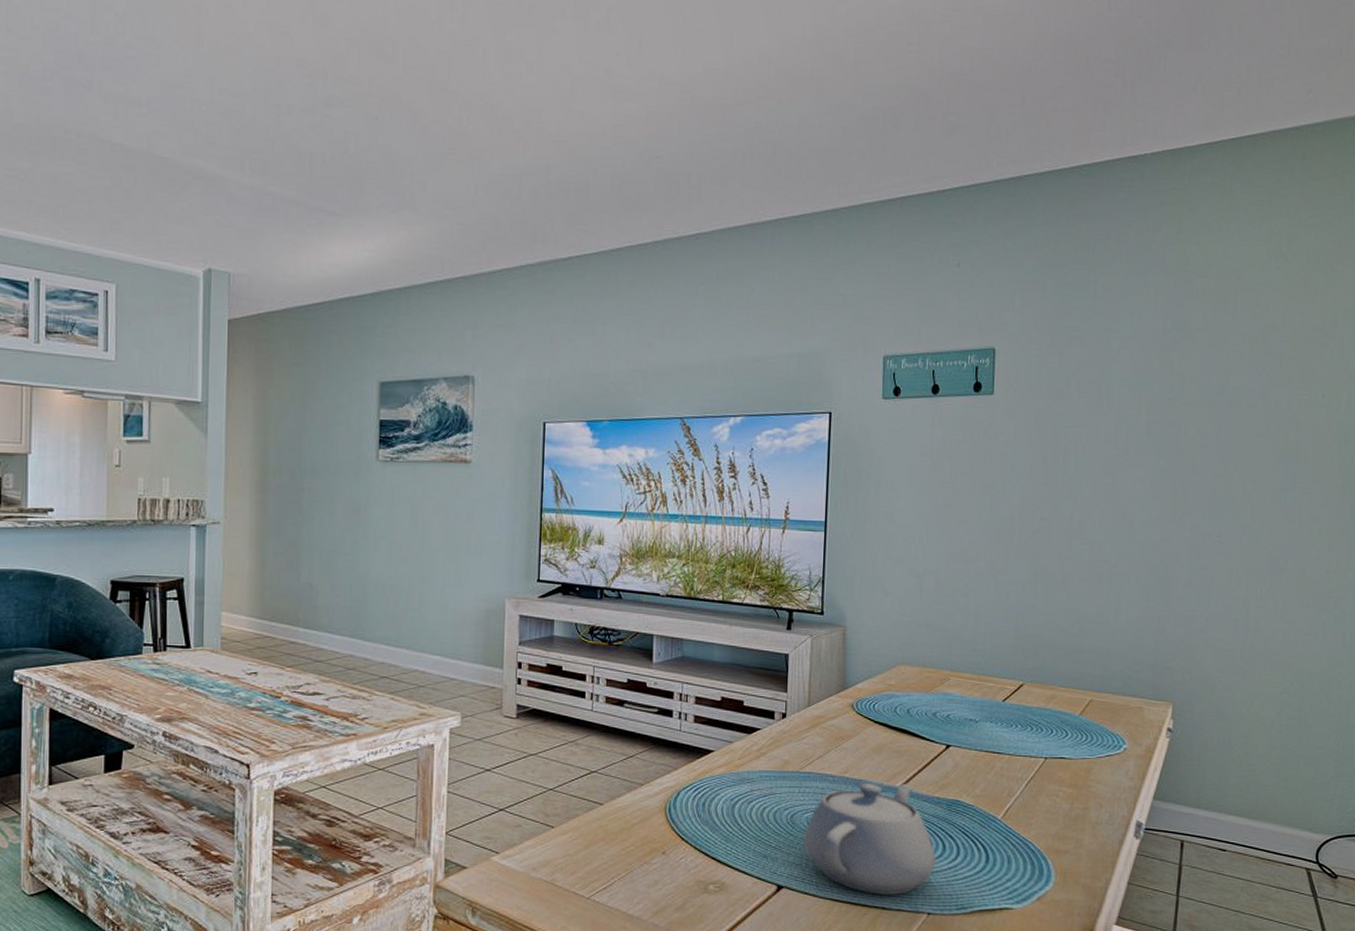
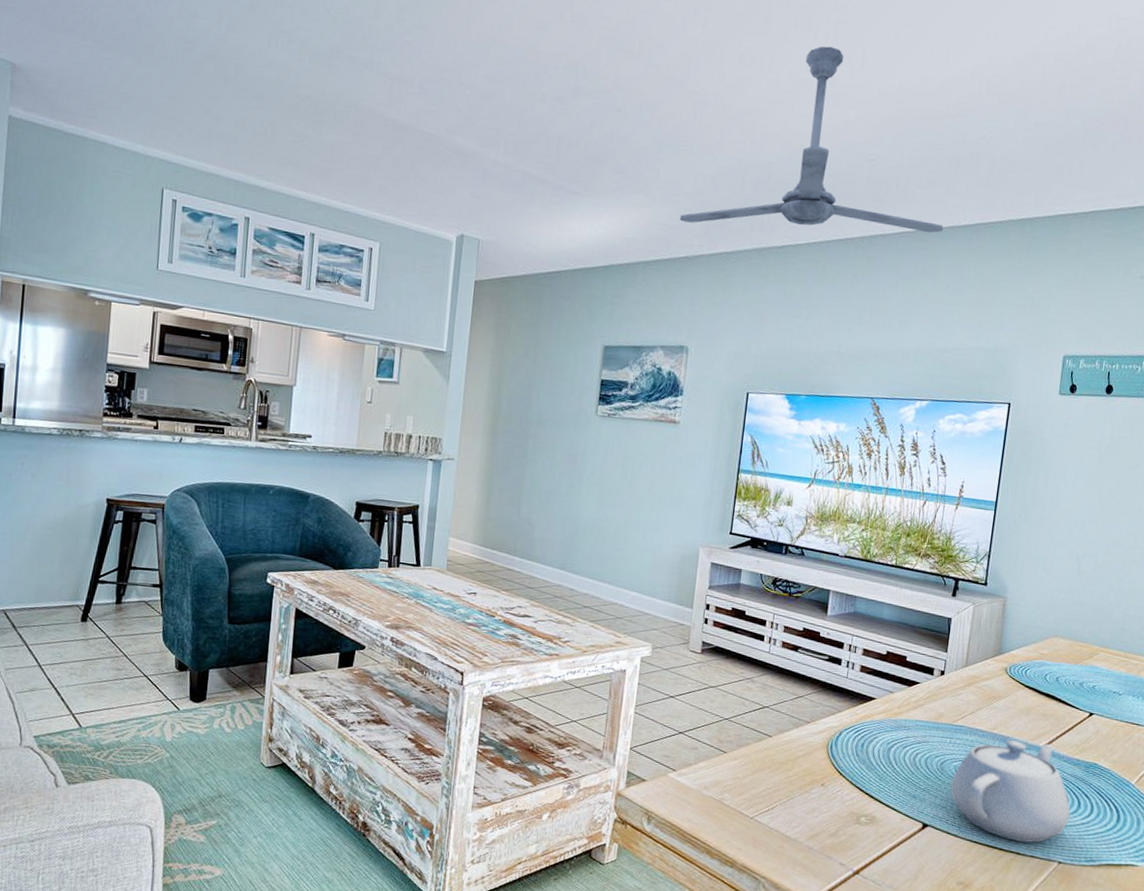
ceiling fan: none [454,35,742,239] -> present [680,46,943,233]

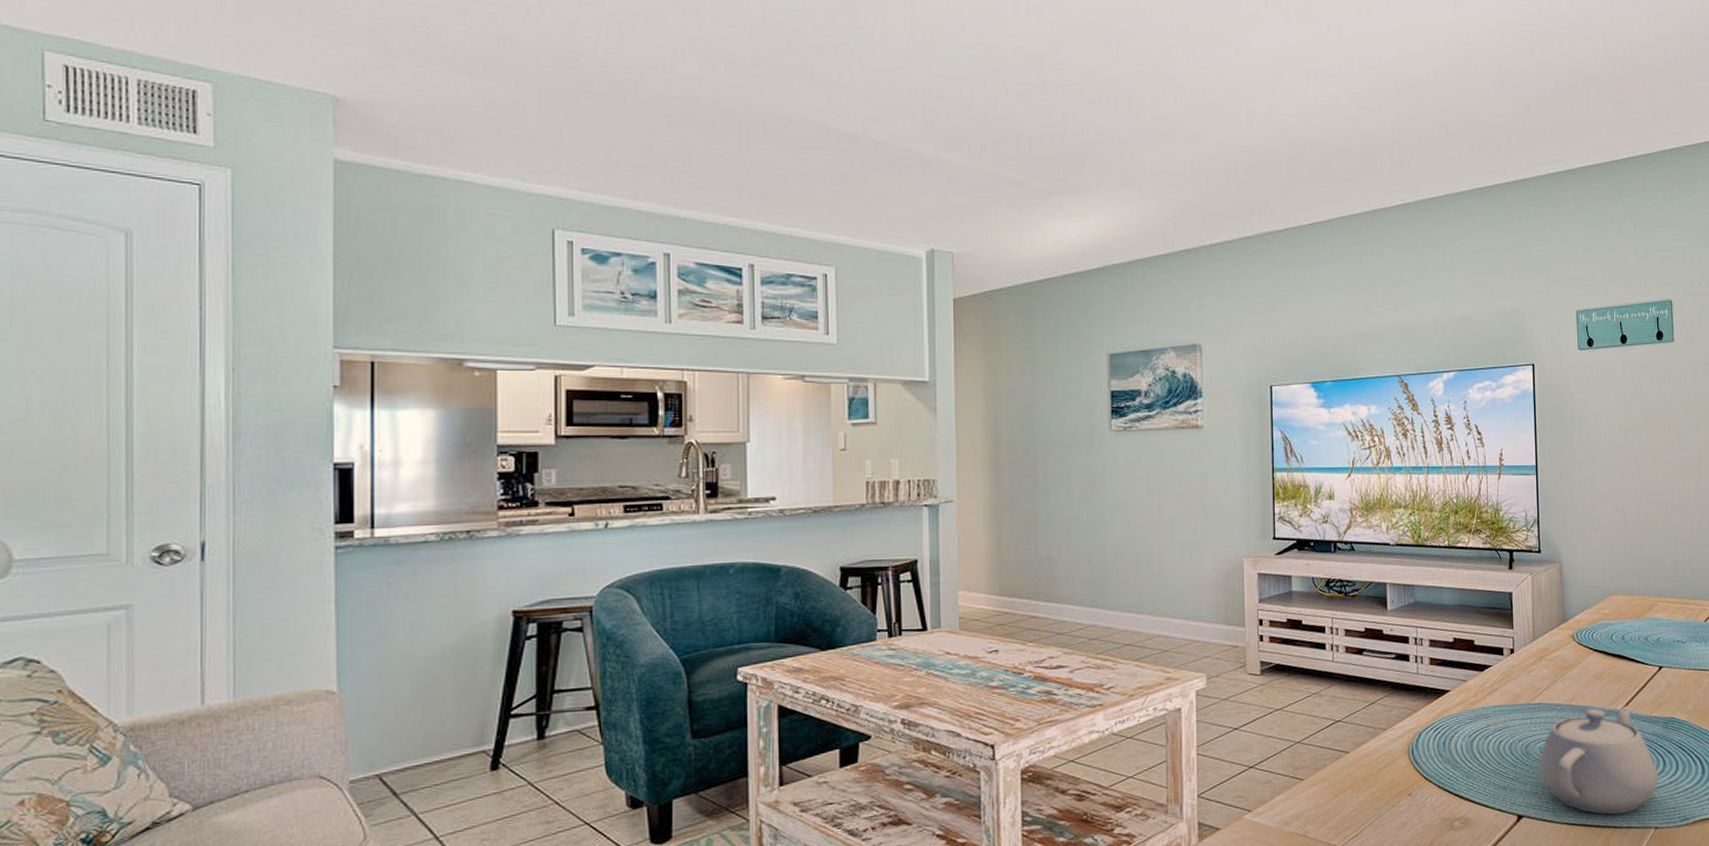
ceiling fan: present [680,46,943,233] -> none [1174,24,1442,214]

